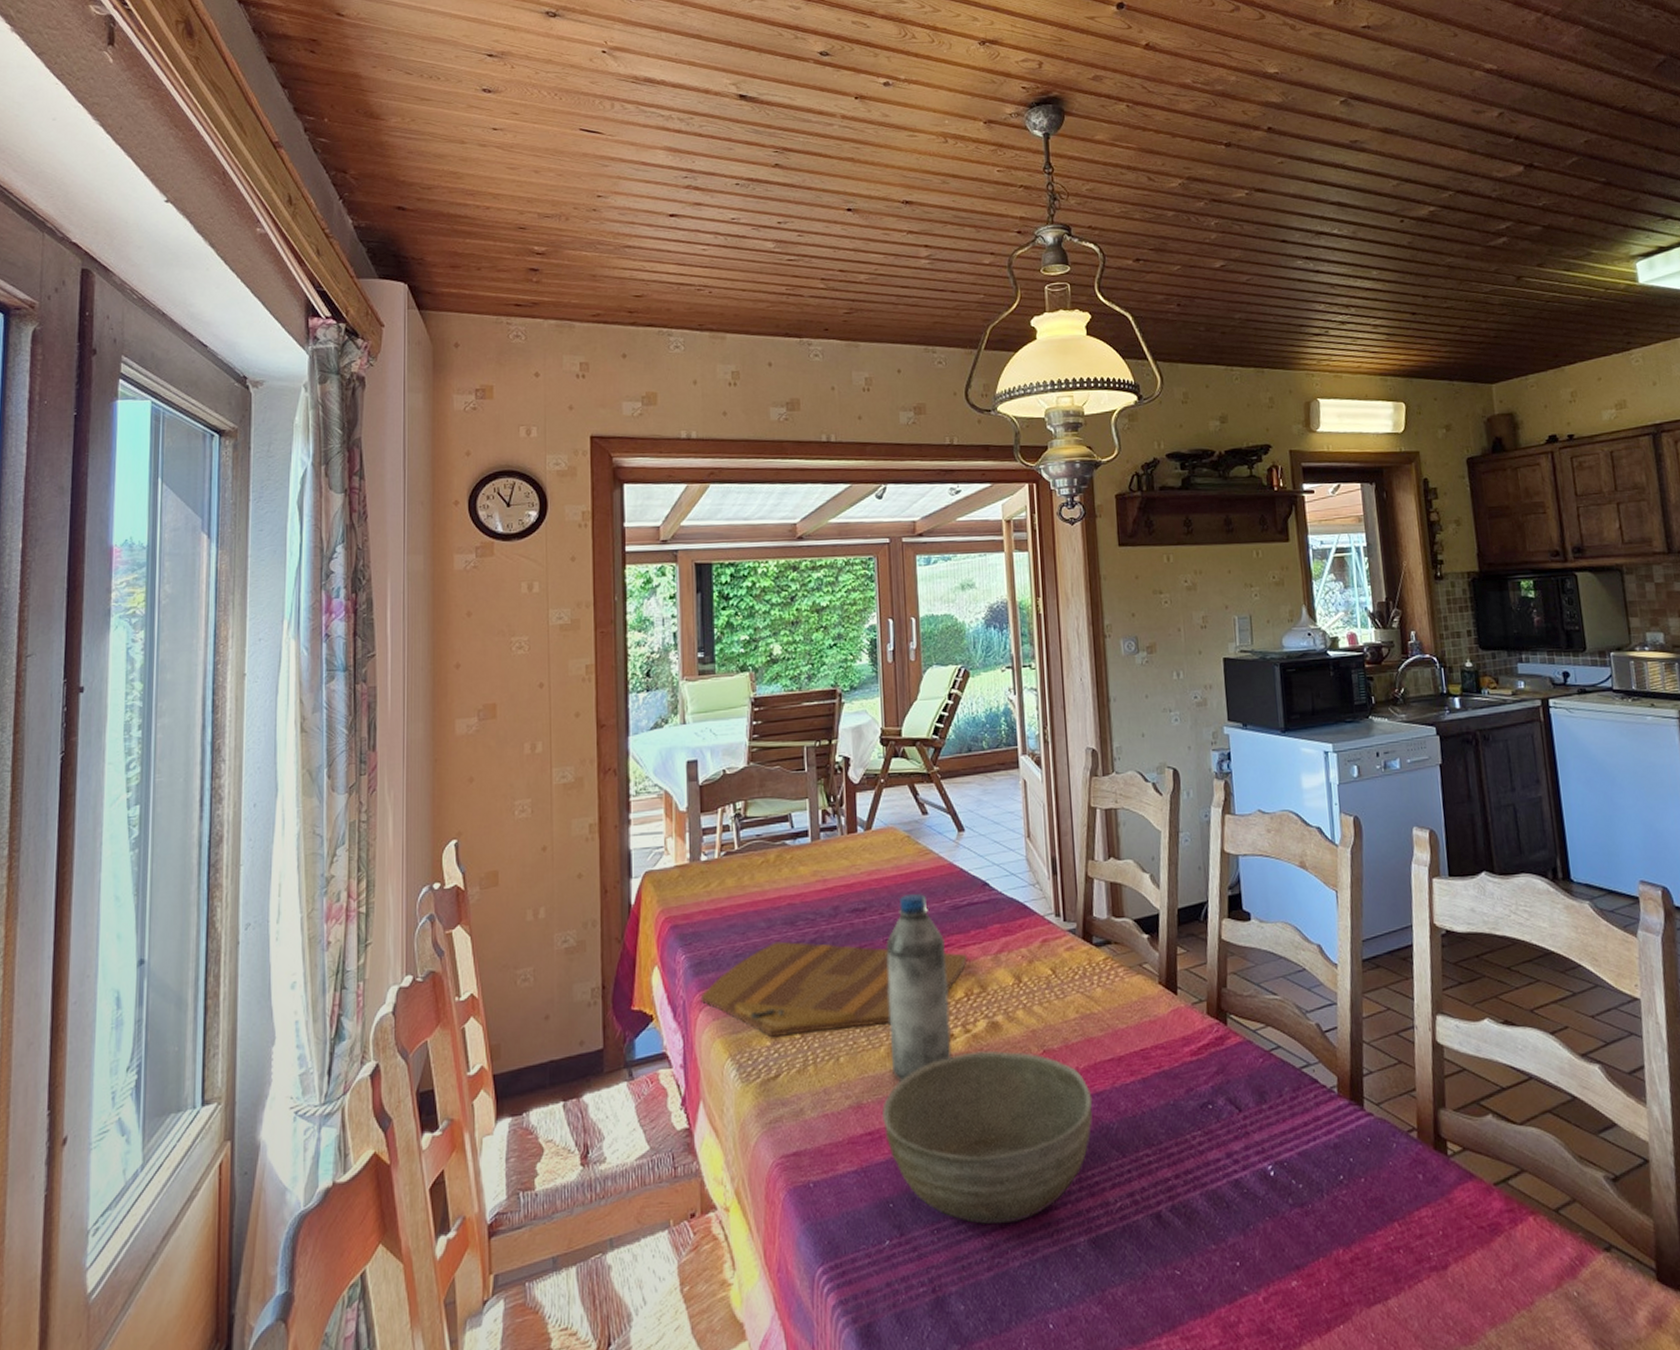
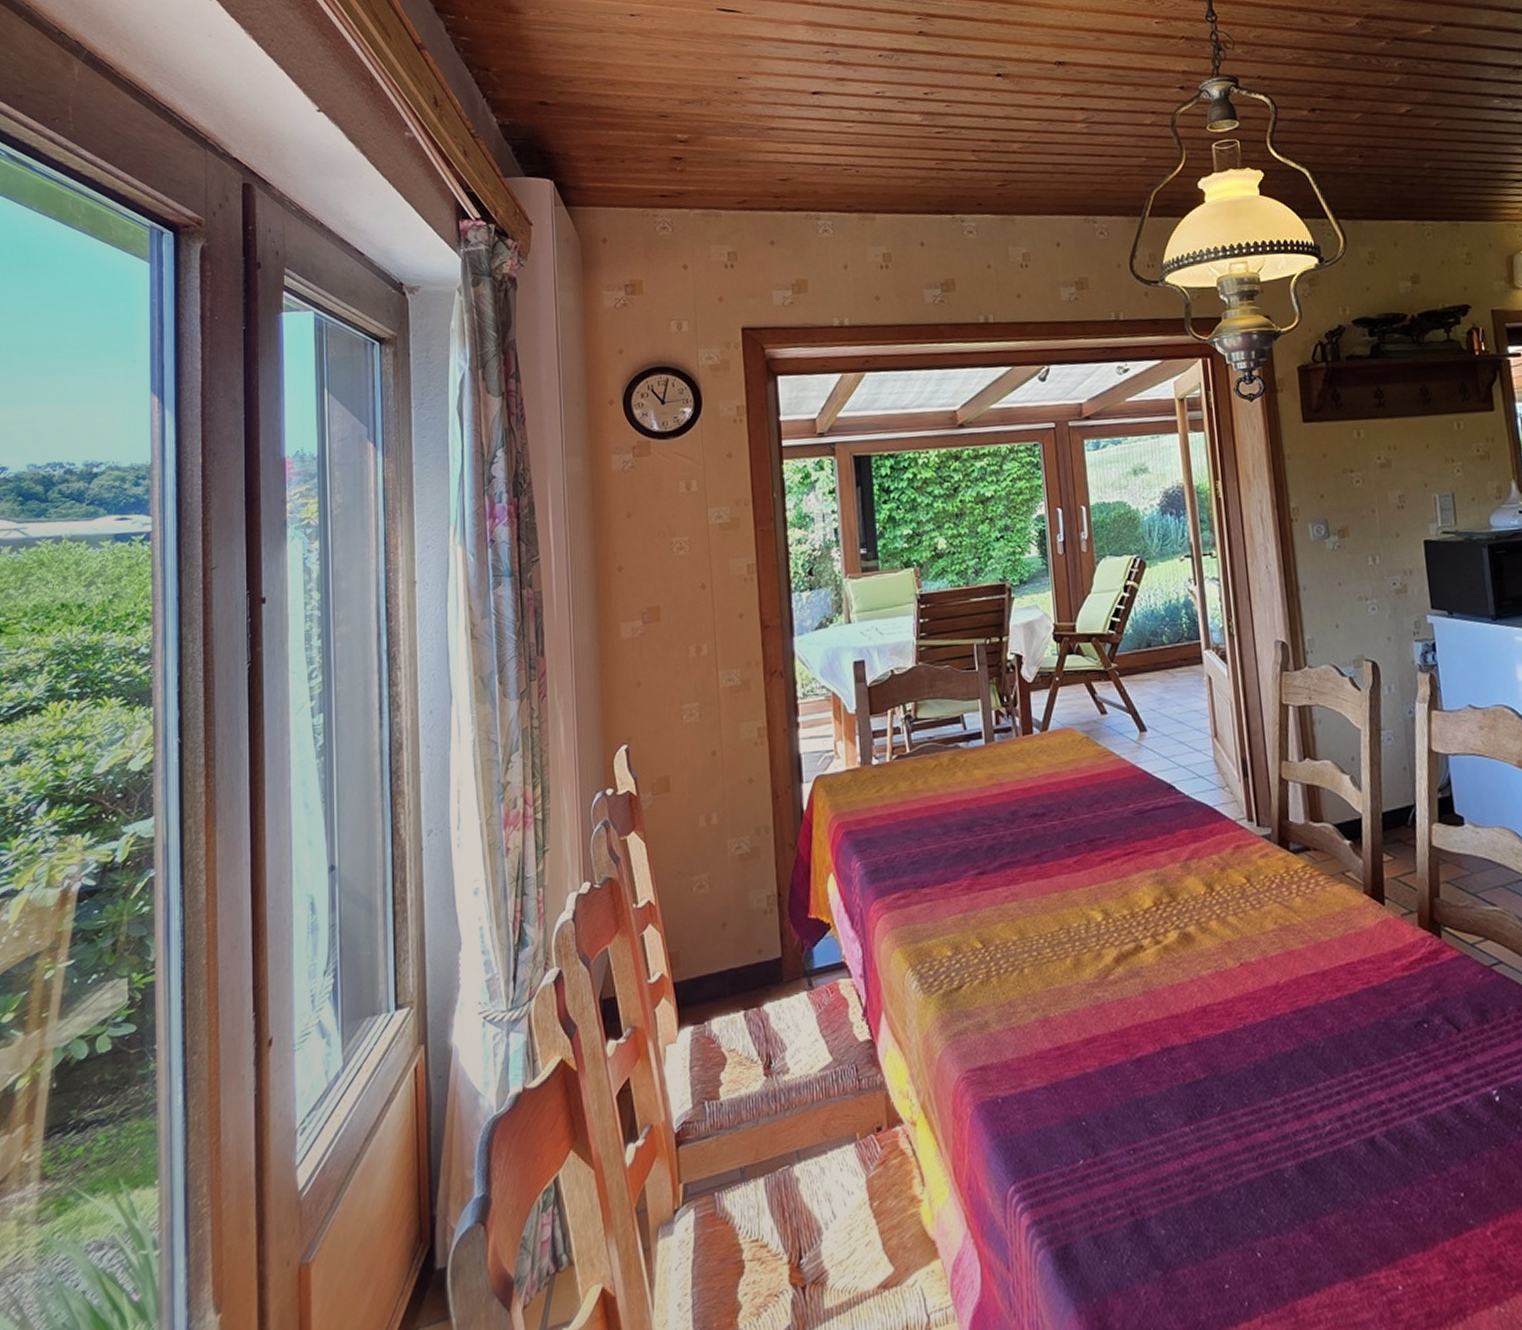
cutting board: present [700,941,967,1038] -> none [877,847,1155,948]
bowl: present [881,1050,1093,1225] -> none [1070,962,1296,1147]
water bottle: present [886,893,952,1082] -> none [1067,797,1142,995]

